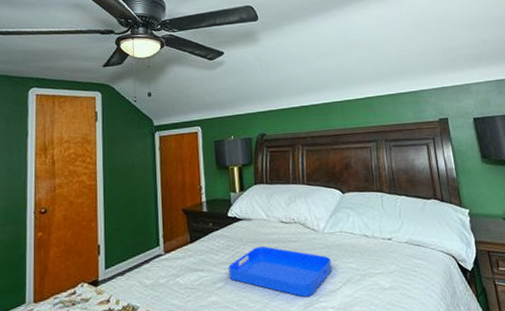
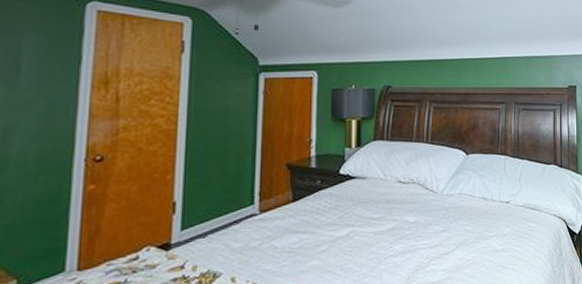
serving tray: present [228,246,332,298] -> none [335,206,447,261]

